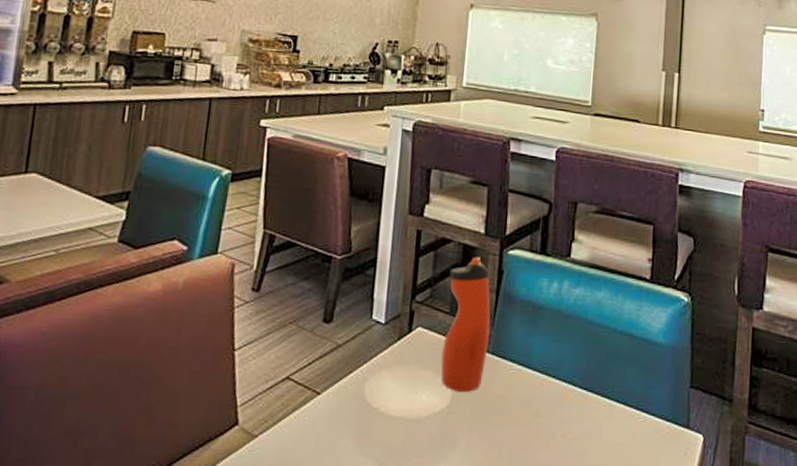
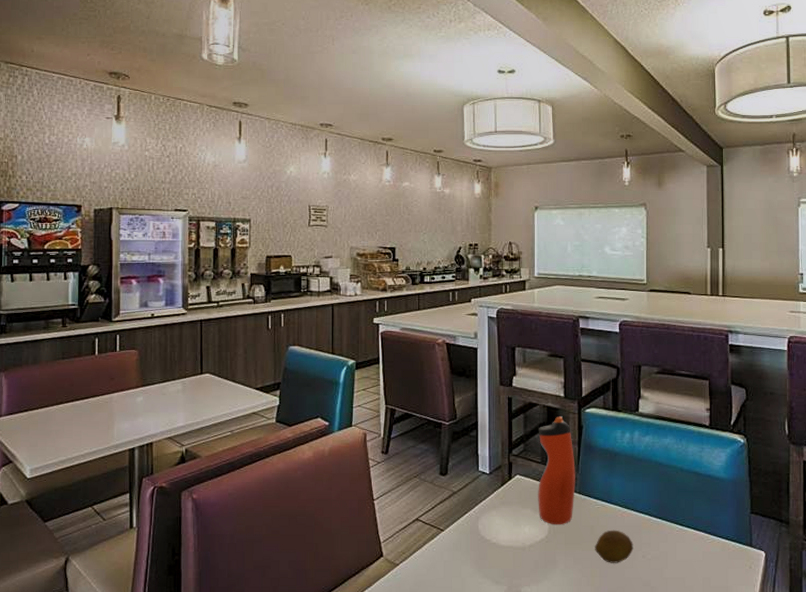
fruit: none [505,401,552,444] -> present [595,530,633,563]

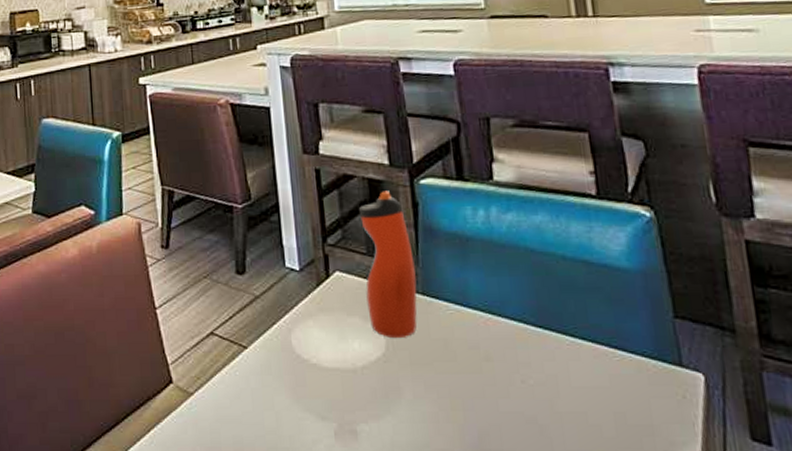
fruit: present [595,530,633,563] -> none [452,344,507,391]

